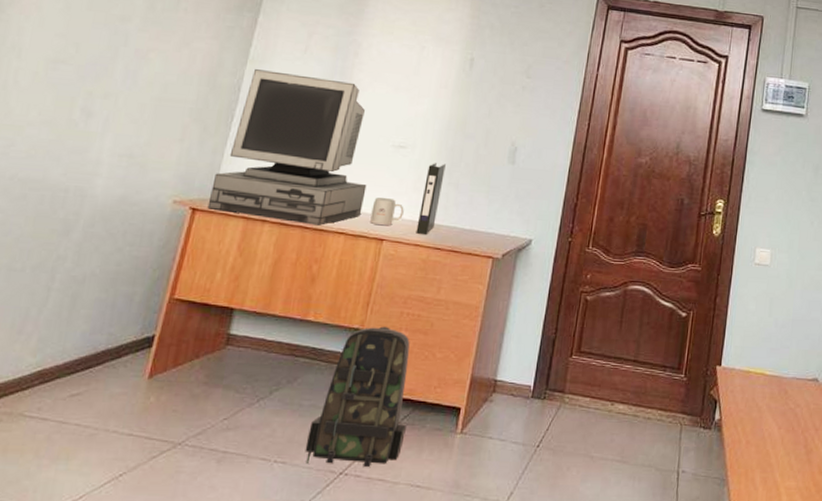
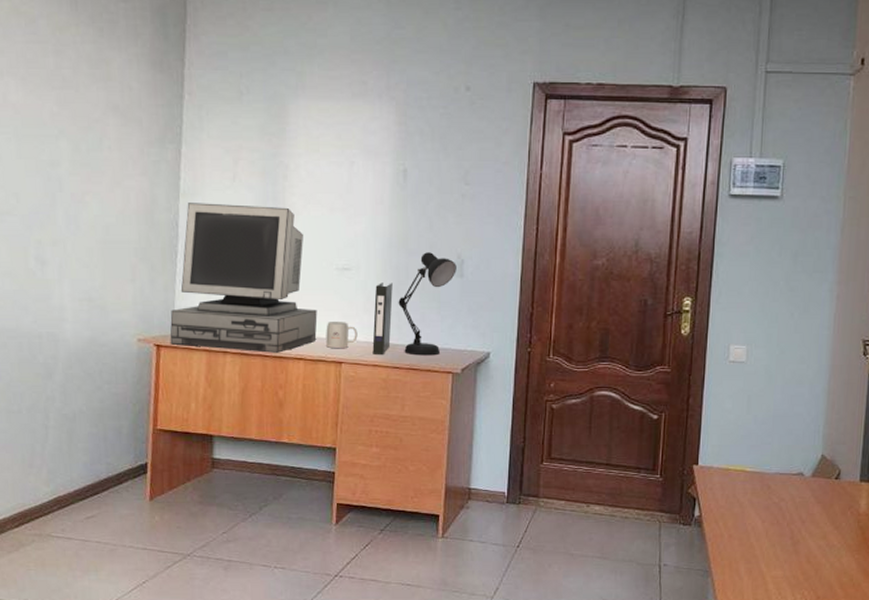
backpack: present [305,326,410,467] -> none [300,444,390,569]
desk lamp: none [448,137,510,239] -> present [398,252,456,356]

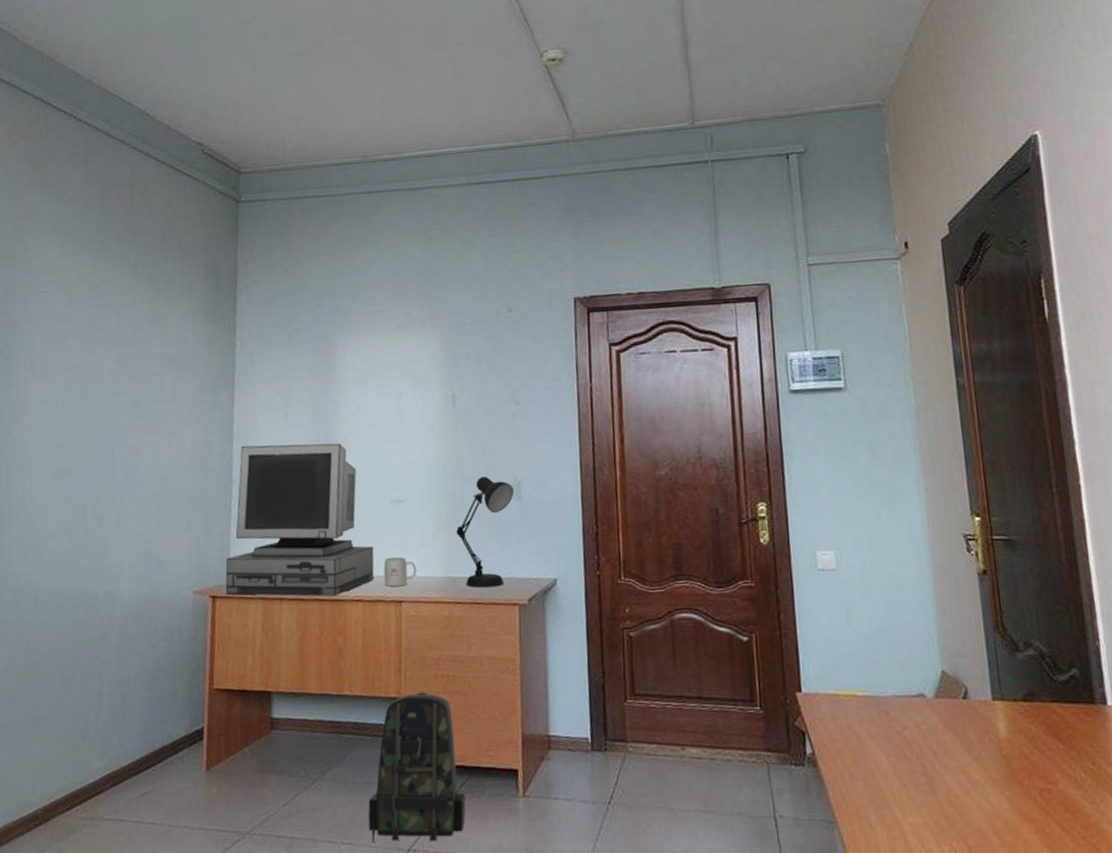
backpack: none [300,444,390,569] -> present [368,692,466,843]
binder: present [372,283,393,356] -> none [431,512,452,591]

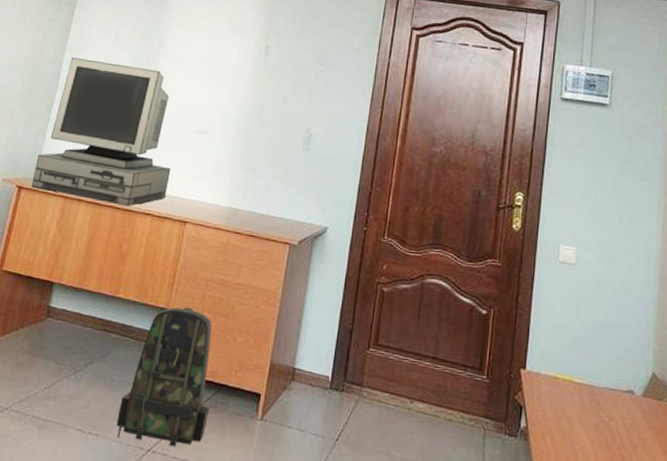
mug: present [383,556,417,587] -> none [174,180,206,209]
desk lamp: present [456,476,514,588] -> none [246,124,304,225]

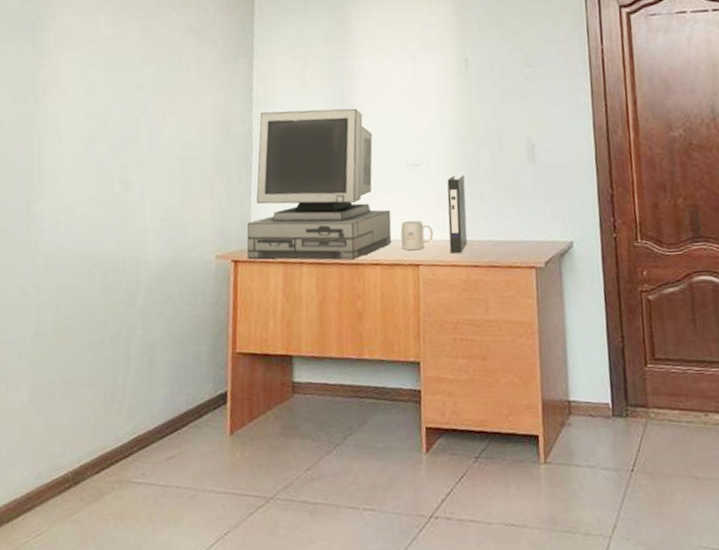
backpack: present [116,307,212,446] -> none [389,356,487,509]
mug: none [174,180,206,209] -> present [400,220,434,251]
binder: none [216,148,244,219] -> present [447,175,468,255]

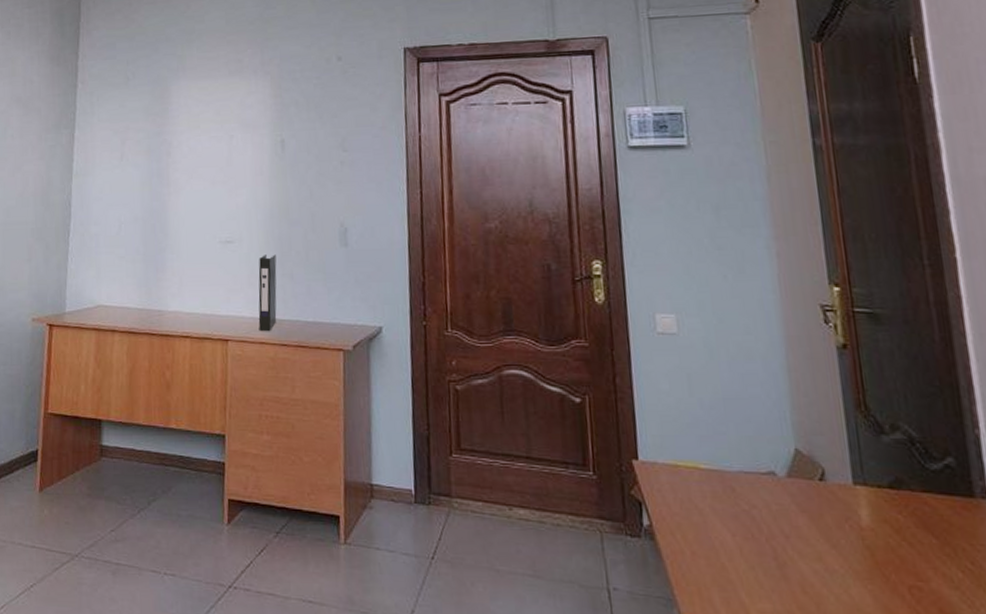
computer: present [246,108,392,261] -> none [61,182,203,332]
mug: present [400,220,434,251] -> none [211,296,243,326]

